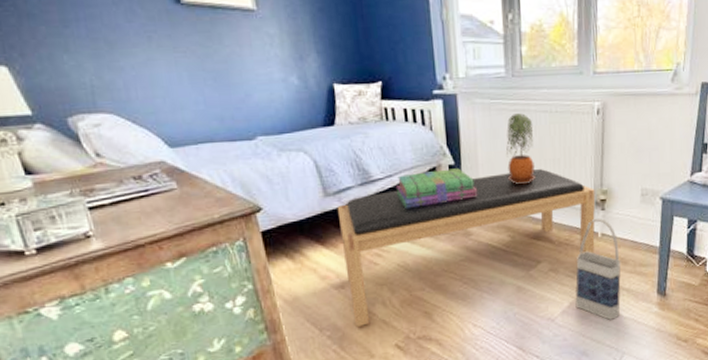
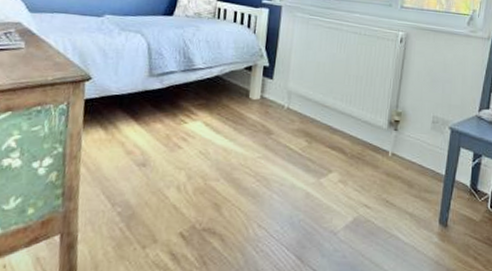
bench: present [337,168,596,328] -> none [147,81,391,209]
stack of books: present [397,168,478,208] -> none [213,68,285,100]
potted plant: present [506,113,535,185] -> none [314,30,343,95]
bag: present [575,217,621,320] -> none [359,137,408,243]

